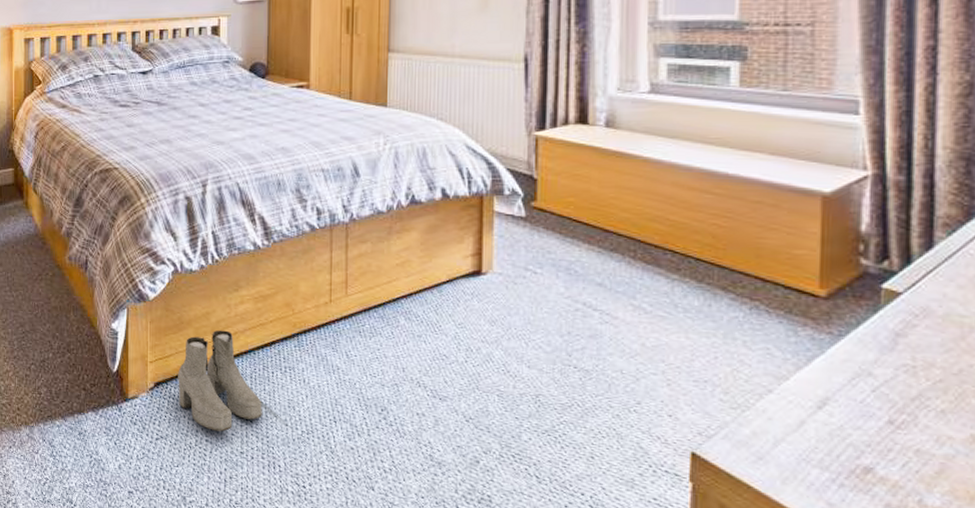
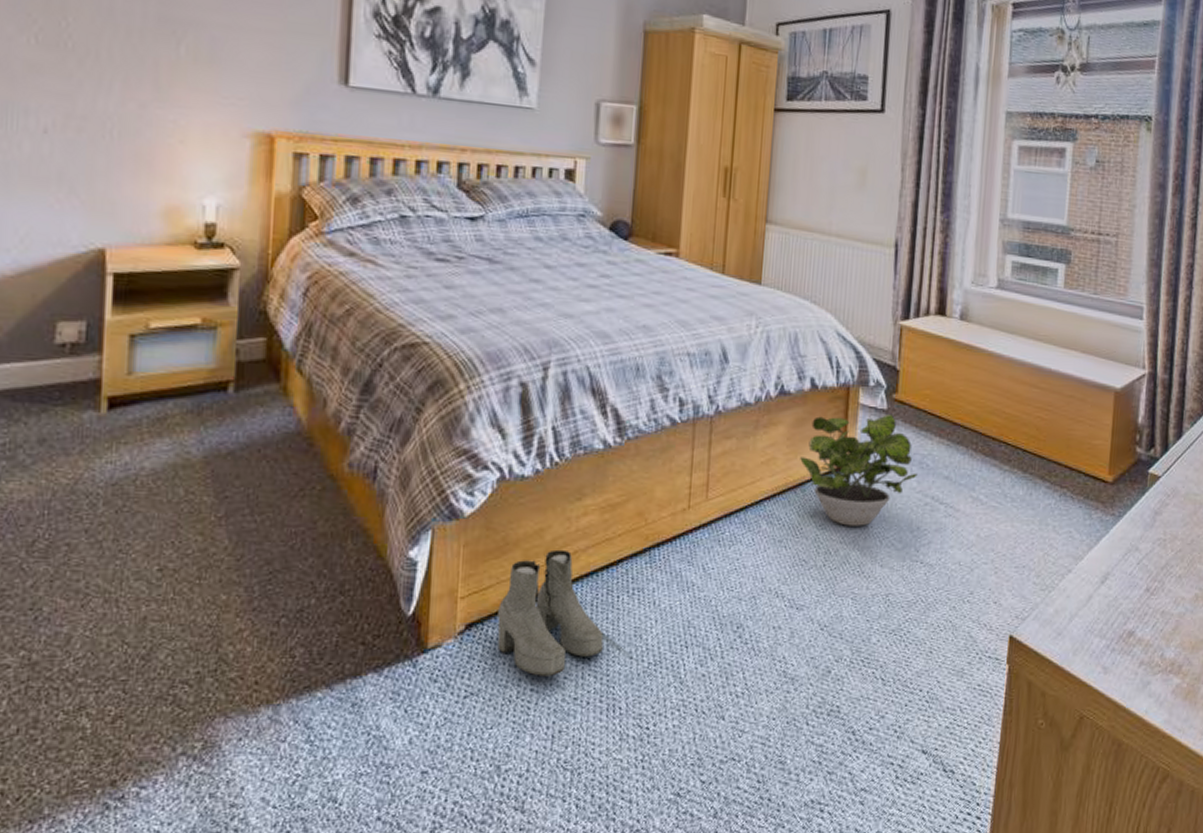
potted plant: none [435,222,565,327] -> present [800,415,918,526]

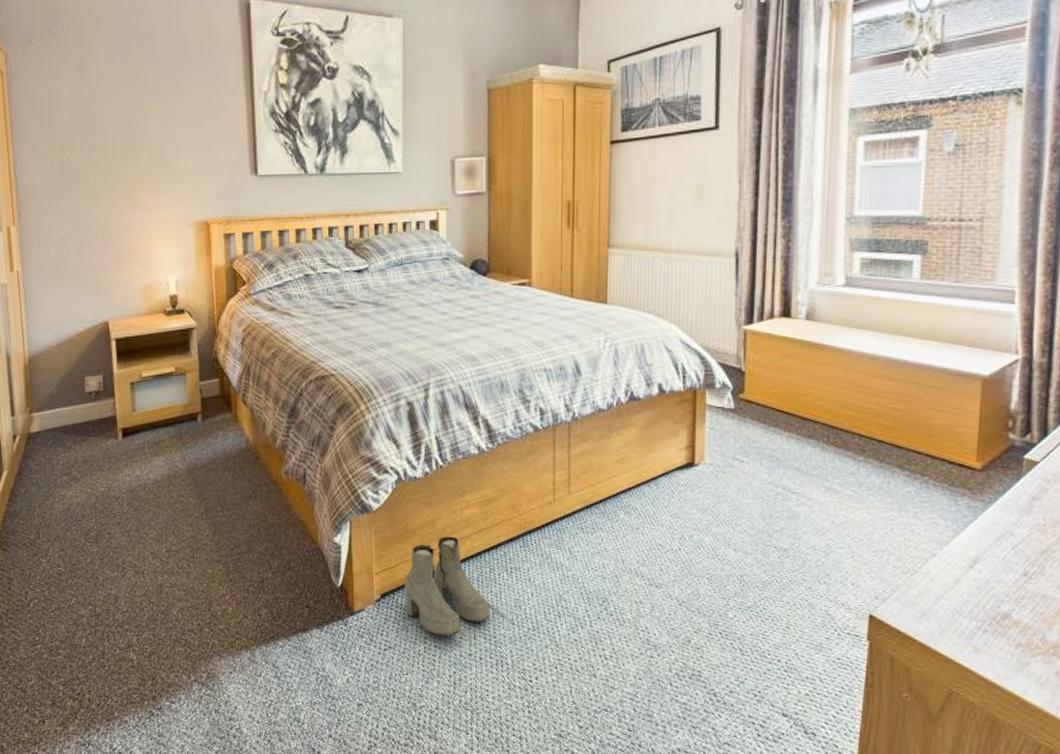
potted plant: present [800,415,918,526] -> none [652,413,768,515]

